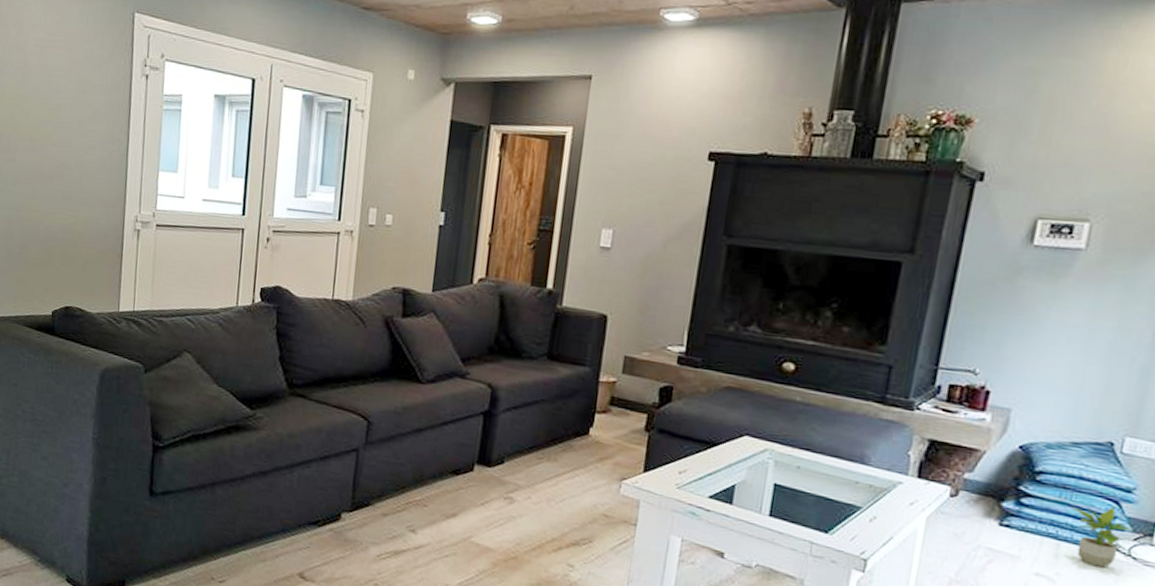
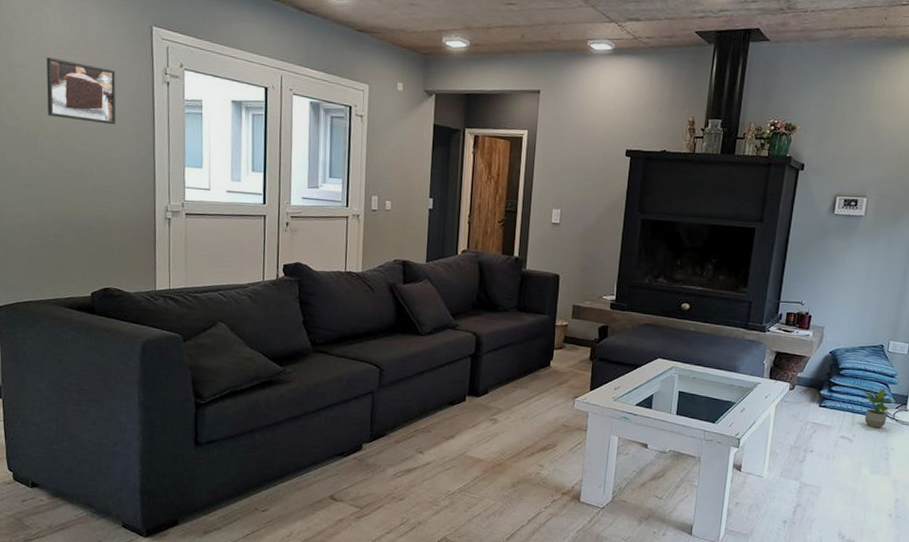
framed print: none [22,50,94,124] -> present [46,57,116,125]

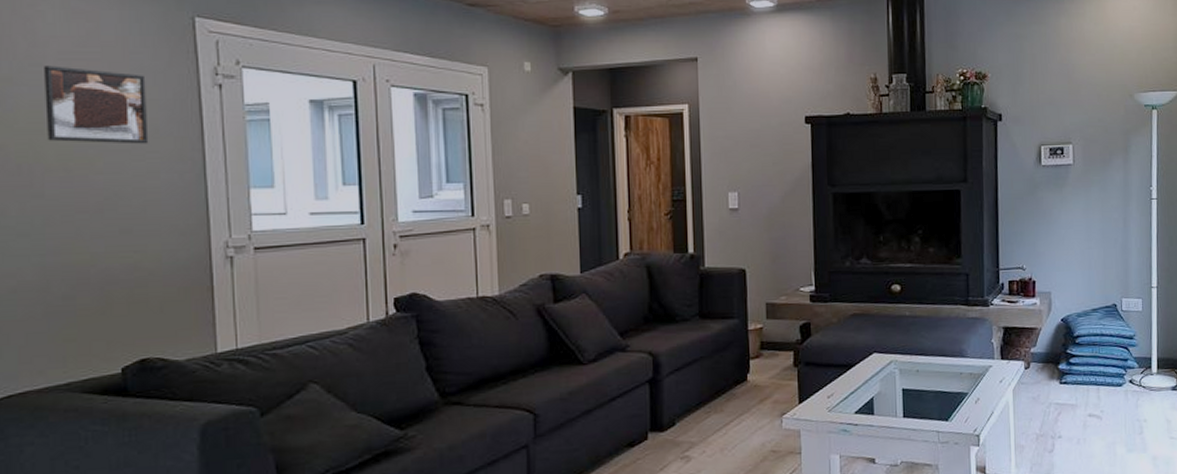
potted plant: present [861,387,895,429] -> none [1102,351,1139,400]

